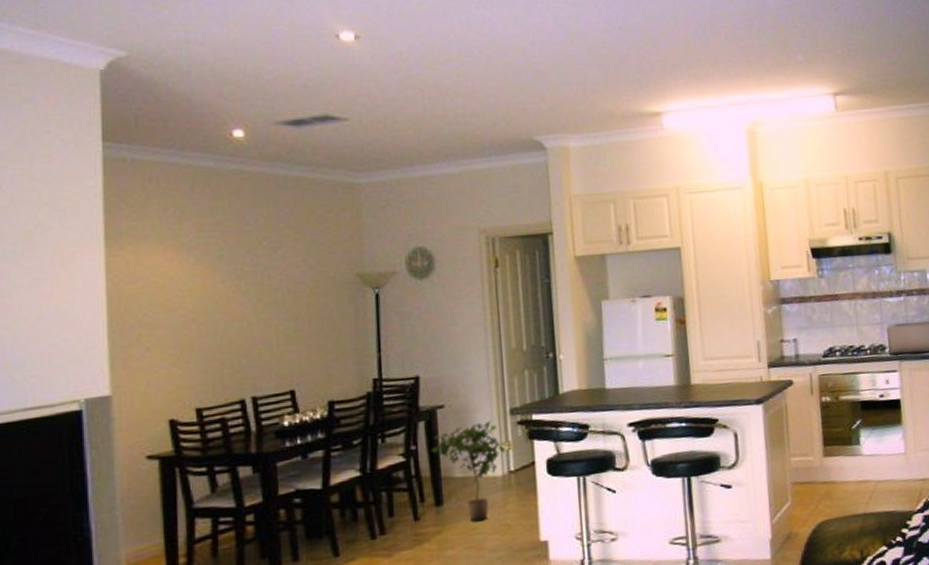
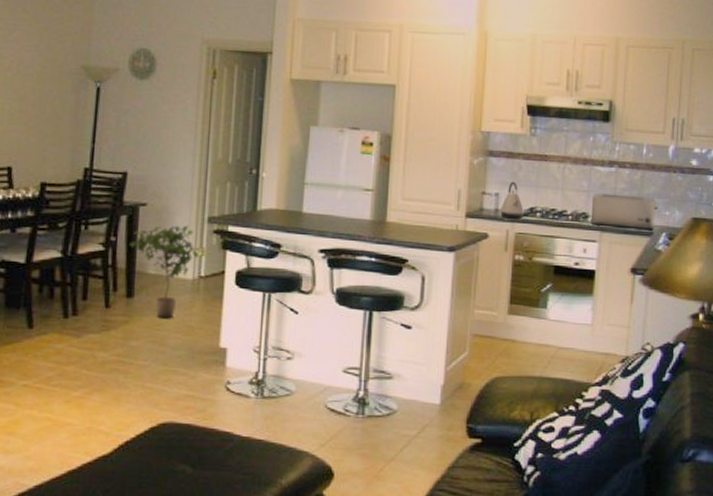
kettle: none [800,325,824,363] -> present [500,181,524,219]

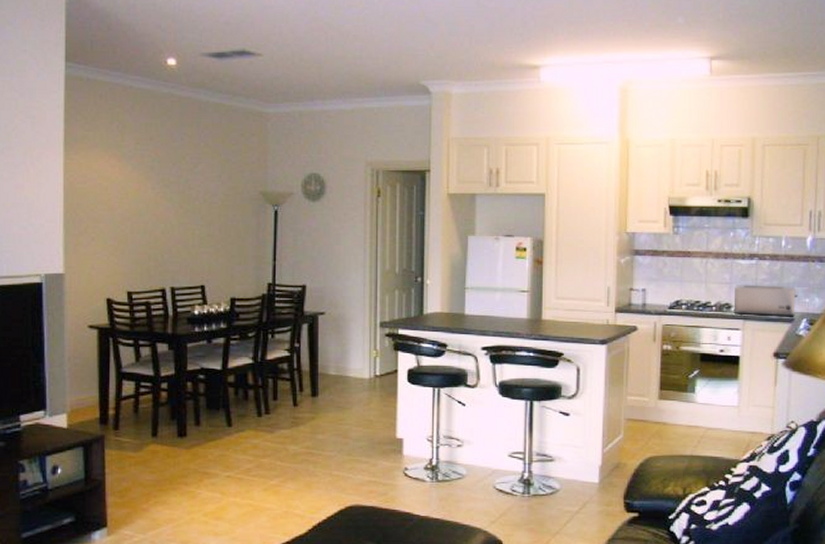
potted plant: present [129,225,203,319] -> none [311,330,377,414]
kettle: present [500,181,524,219] -> none [648,277,670,312]

